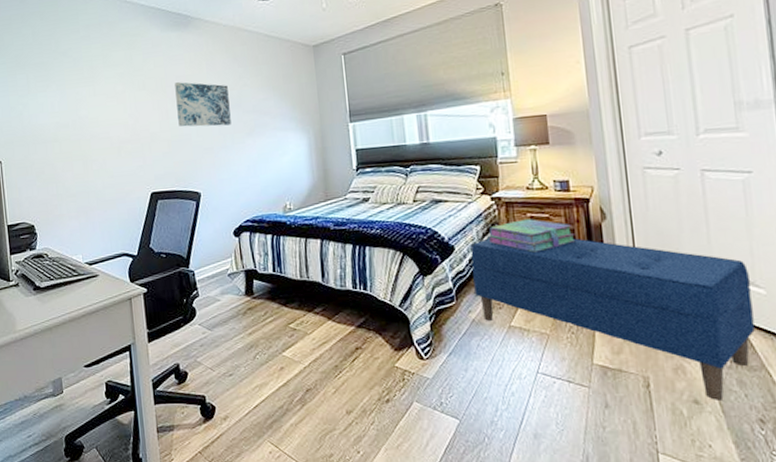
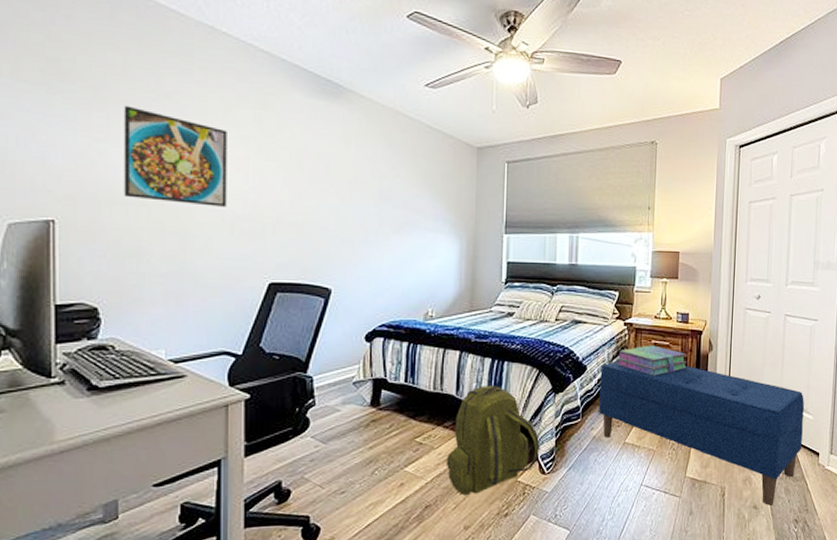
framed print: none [36,66,113,137] -> present [124,105,227,207]
wall art: present [175,82,231,127] -> none [314,159,378,218]
backpack: none [320,271,415,381] -> present [446,385,540,496]

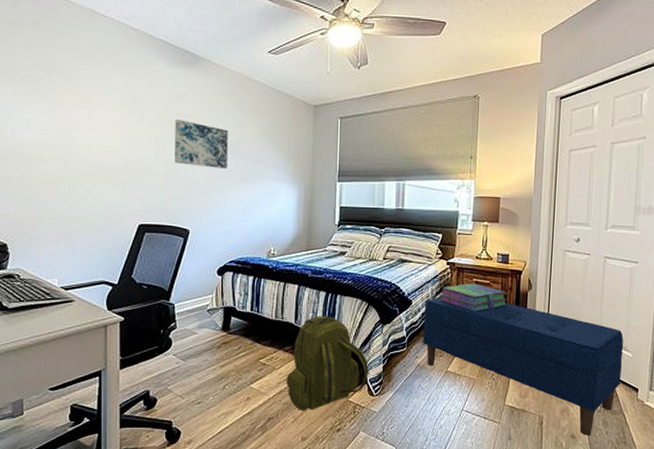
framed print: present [124,105,227,207] -> none [25,78,105,161]
wall art: none [314,159,378,218] -> present [175,119,228,169]

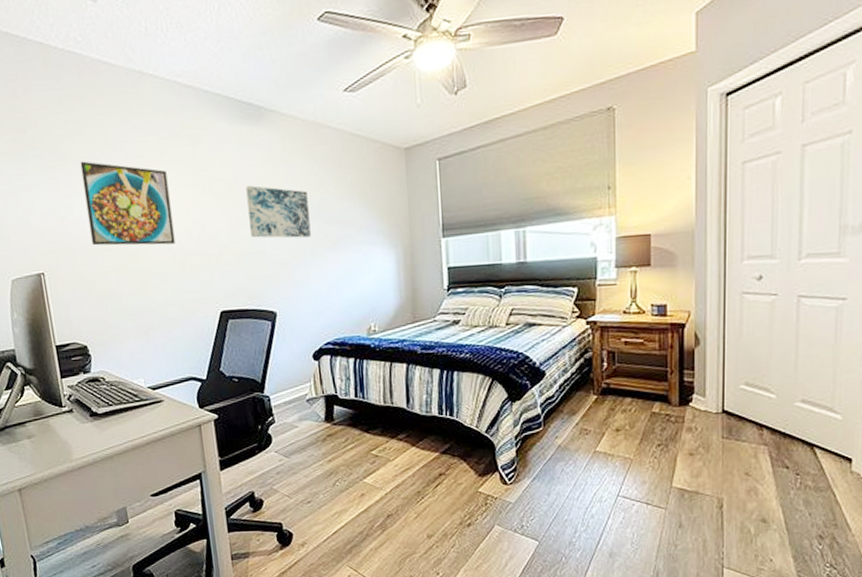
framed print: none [25,78,105,161] -> present [80,161,175,246]
backpack: present [286,316,369,411] -> none [403,396,500,506]
bench: present [423,296,624,436] -> none [562,363,830,519]
stack of books: present [439,283,507,312] -> none [580,344,667,378]

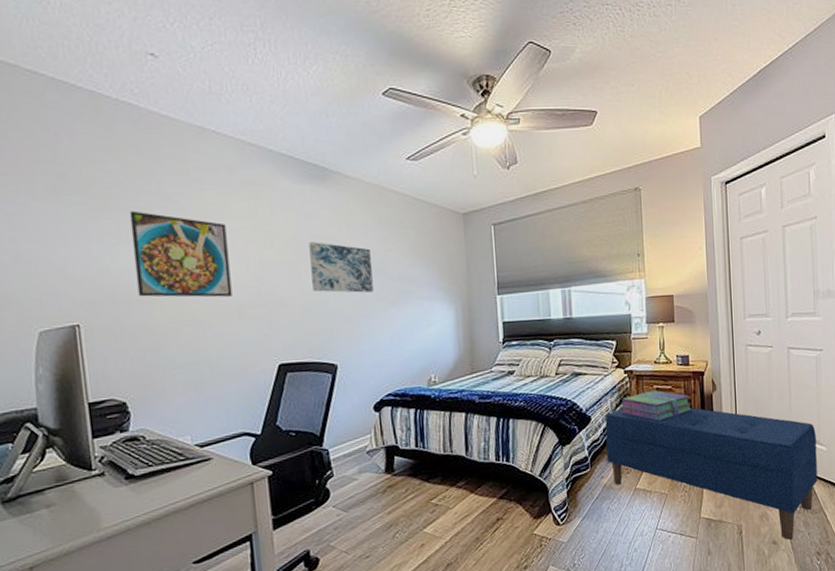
bench: none [562,363,830,519] -> present [605,407,818,540]
stack of books: none [580,344,667,378] -> present [620,390,692,421]

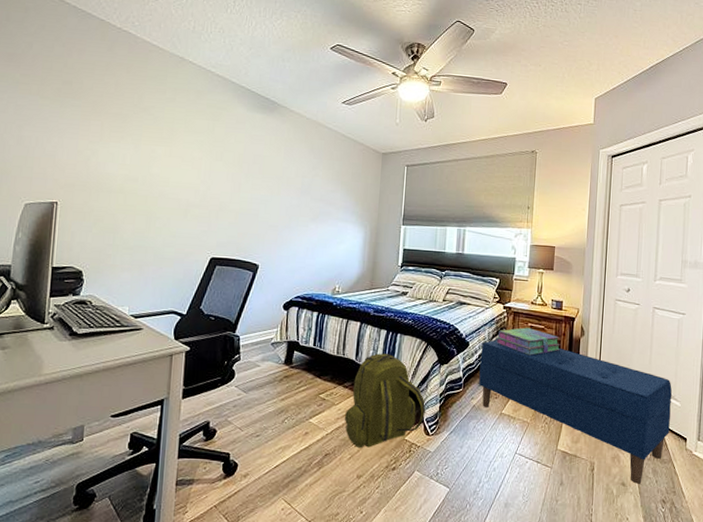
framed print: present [129,210,232,298] -> none [108,116,187,196]
wall art: present [309,242,374,293] -> none [249,160,301,208]
backpack: none [462,443,553,552] -> present [344,353,426,449]

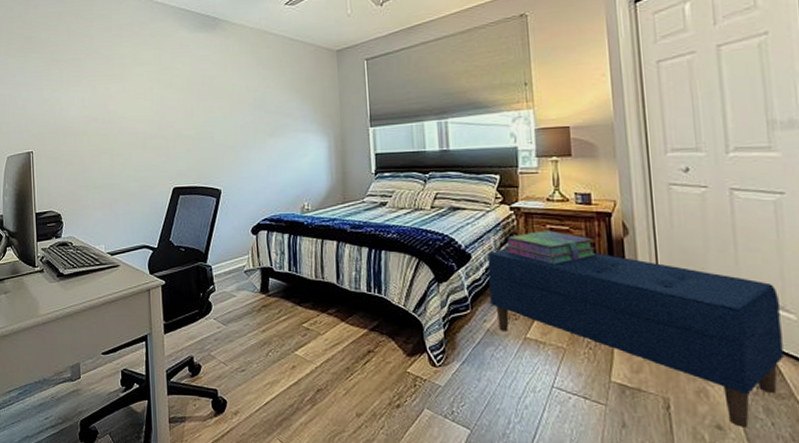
backpack: present [344,353,426,449] -> none [333,274,428,383]

